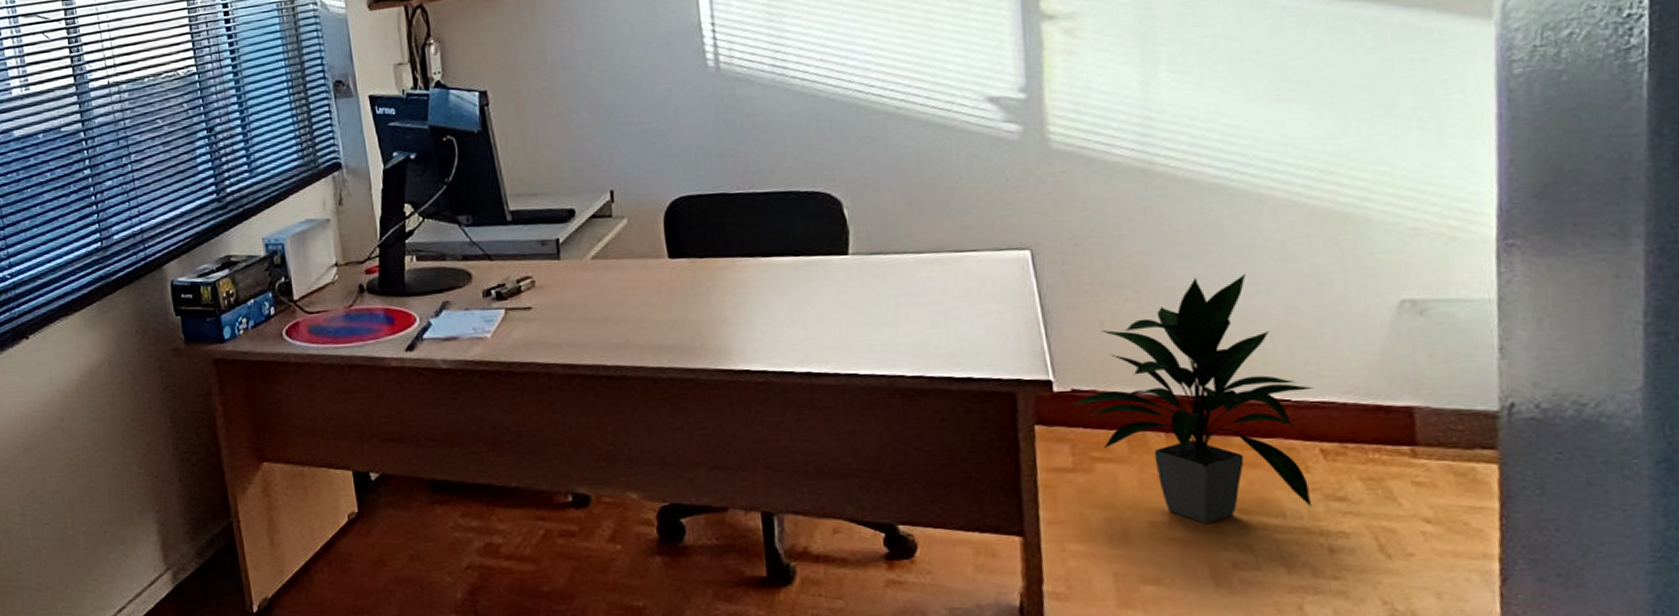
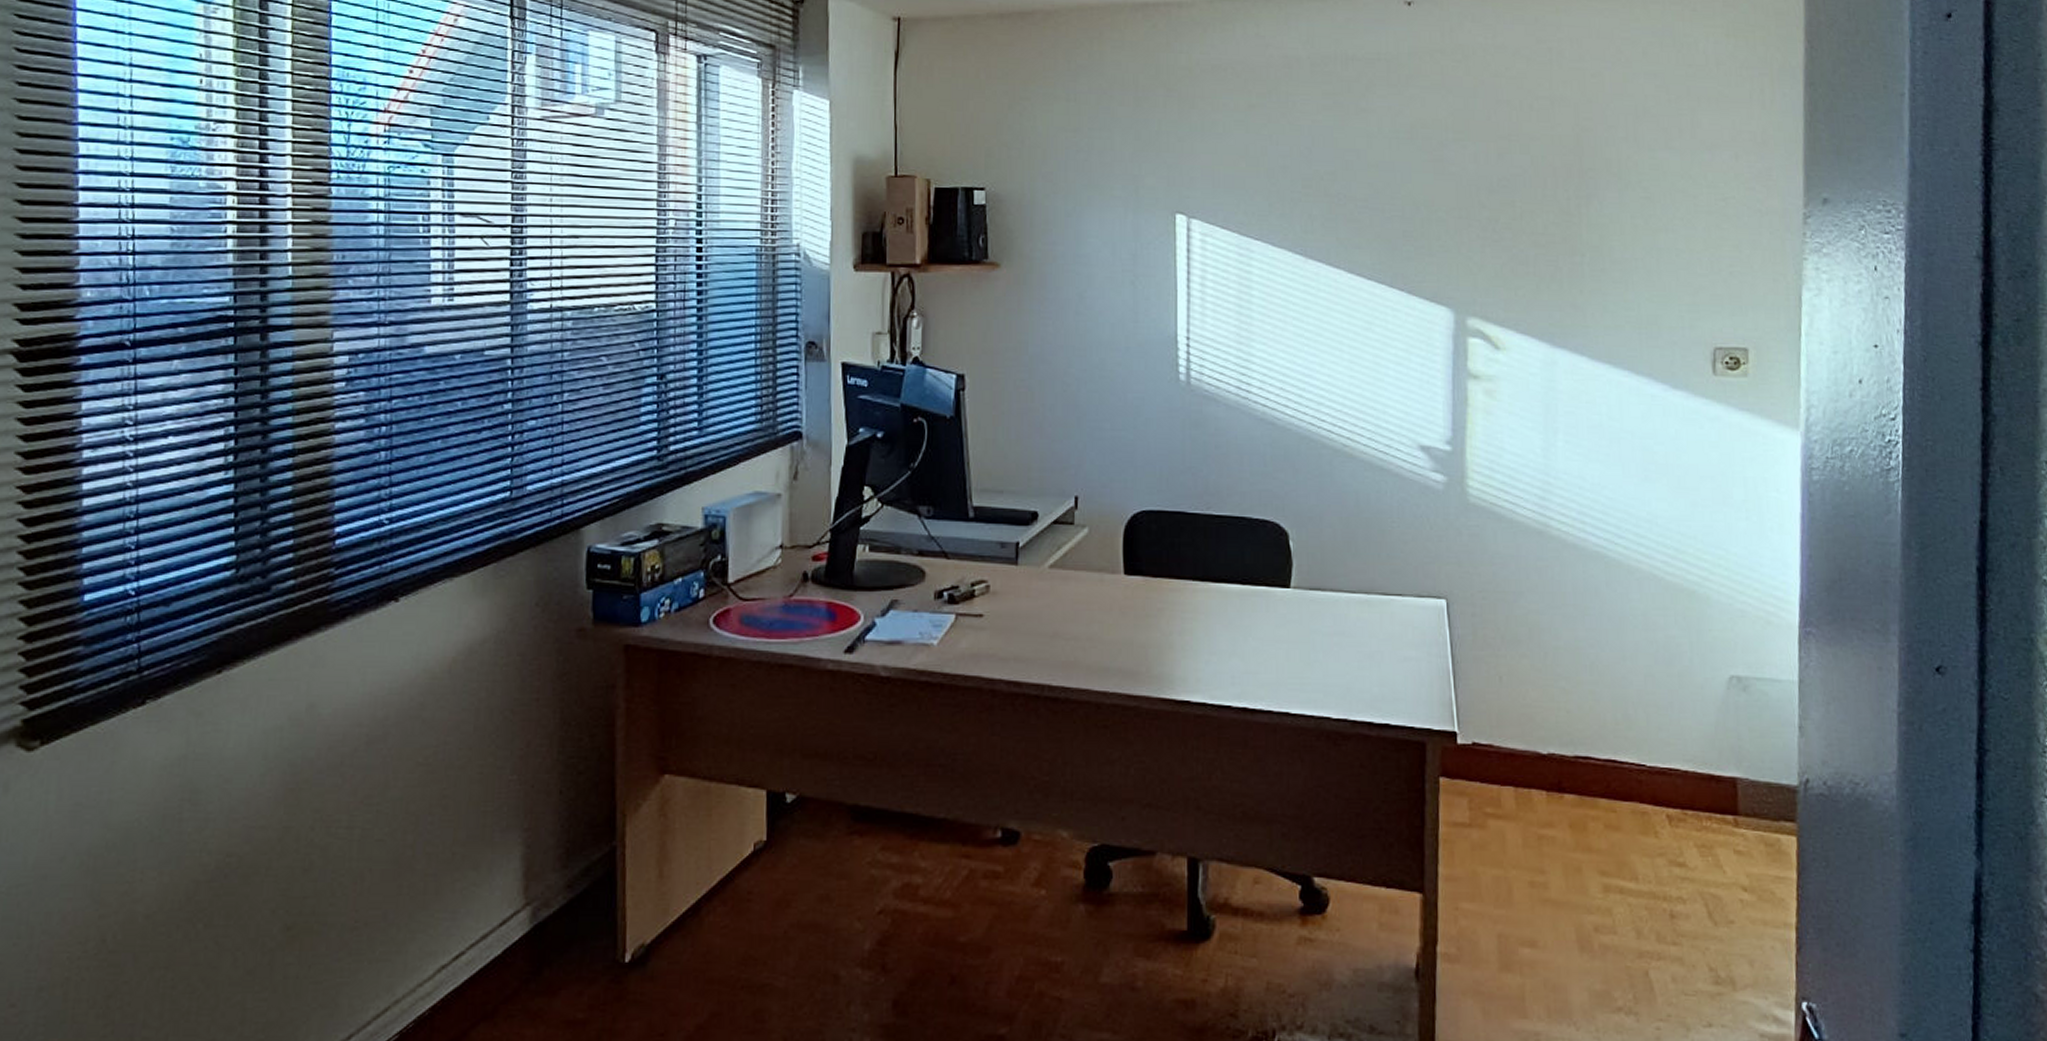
indoor plant: present [1072,274,1314,524] -> none [1472,640,1664,886]

